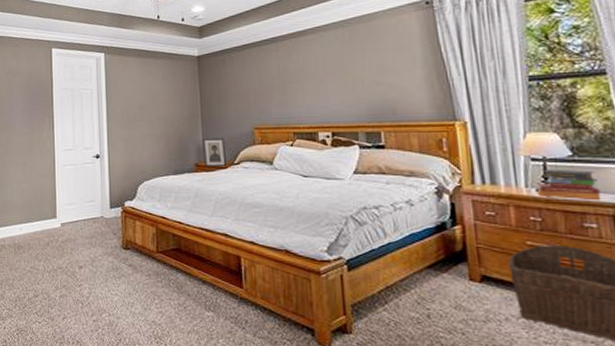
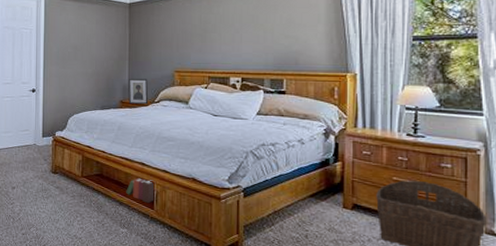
books: none [209,251,244,282] -> present [126,178,156,204]
books: present [535,169,602,199] -> none [407,117,458,144]

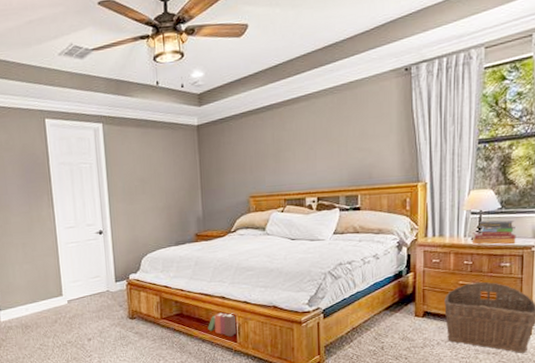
picture frame: present [128,78,149,105] -> none [202,207,225,237]
books: none [407,117,458,144] -> present [472,220,516,244]

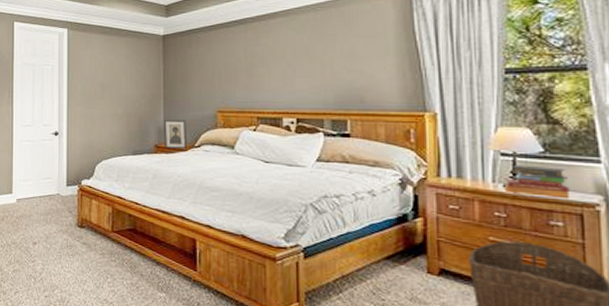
picture frame: none [202,207,225,237] -> present [164,119,188,150]
books: present [208,312,238,337] -> none [163,234,199,264]

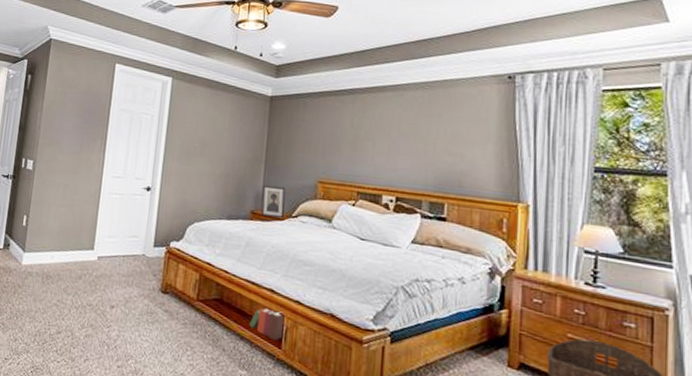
books: none [163,234,199,264] -> present [249,307,286,342]
books: present [503,164,570,198] -> none [584,263,644,300]

